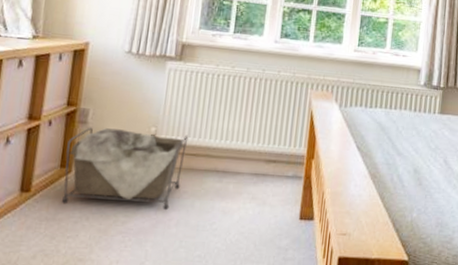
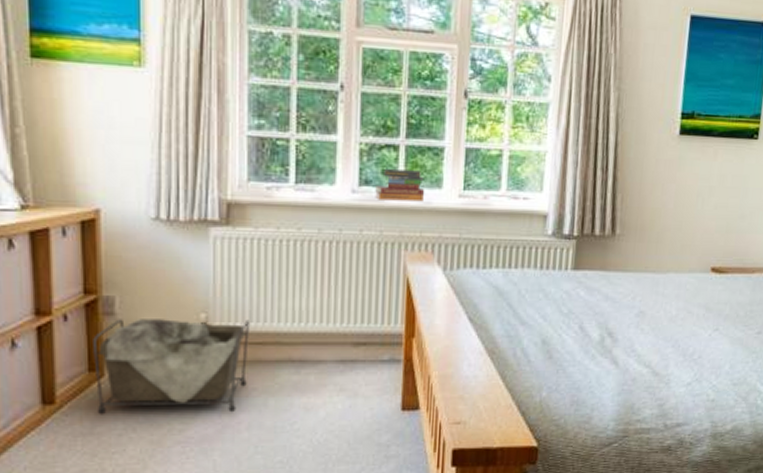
books: none [291,27,329,53] -> present [375,169,425,202]

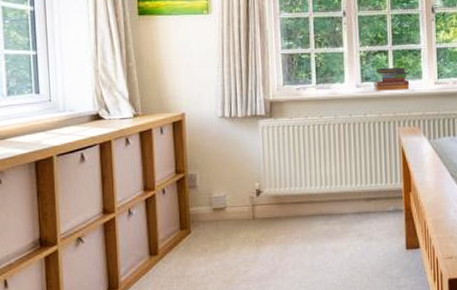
laundry basket: present [93,319,249,415] -> none [182,185,290,262]

